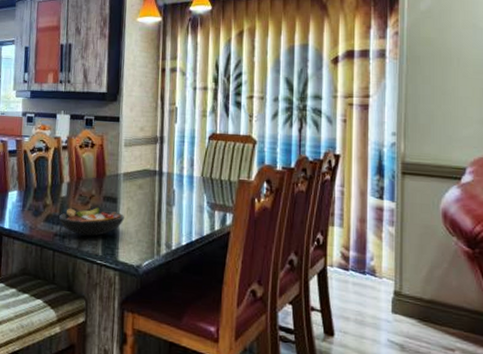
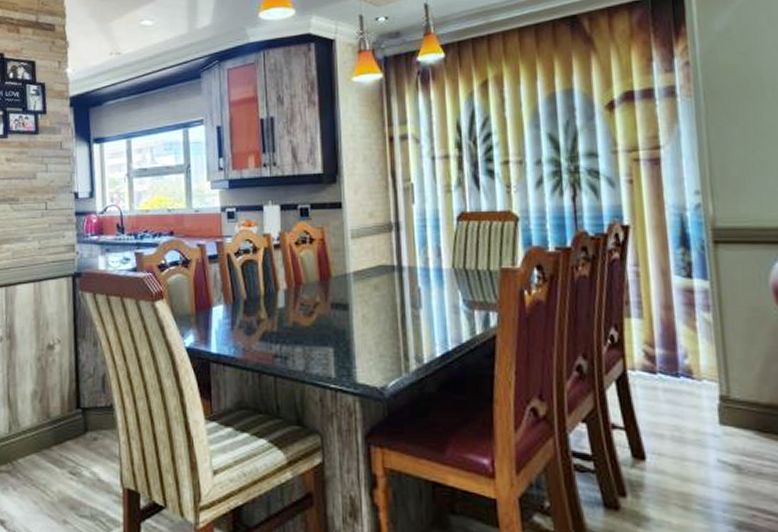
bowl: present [59,207,124,236] -> none [278,317,359,355]

